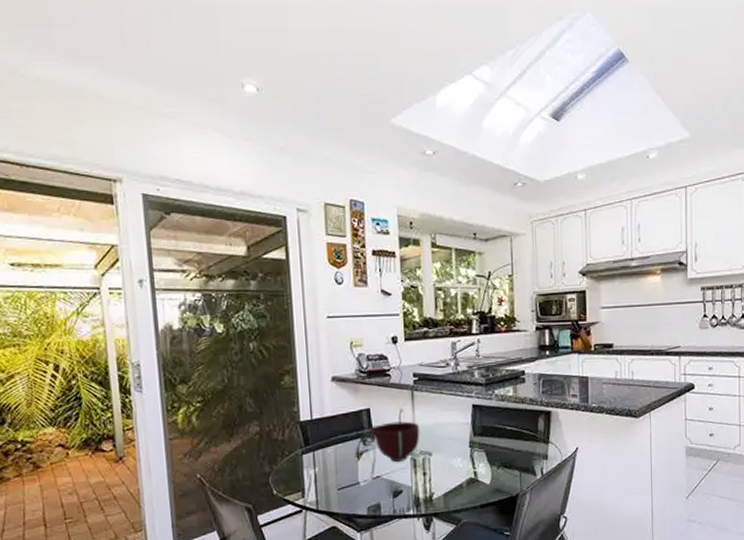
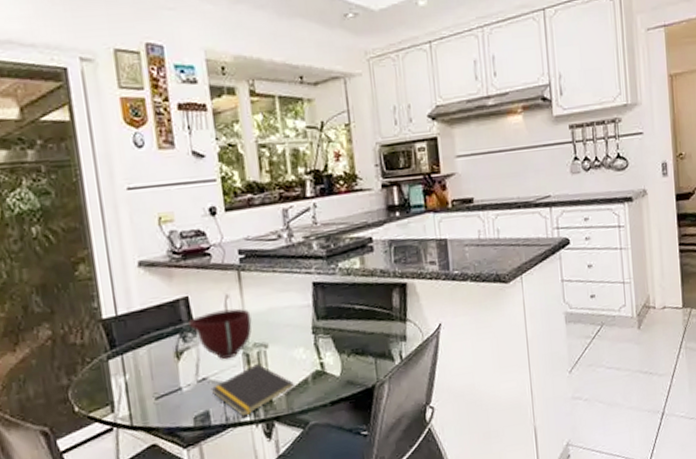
notepad: none [383,468,451,511] -> present [210,364,294,417]

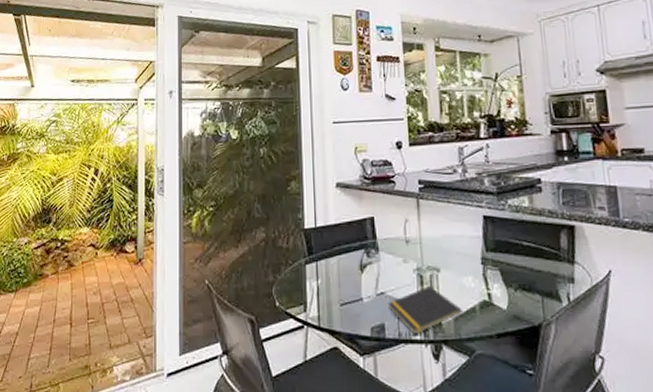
bowl: present [188,308,252,360] -> none [373,232,427,278]

